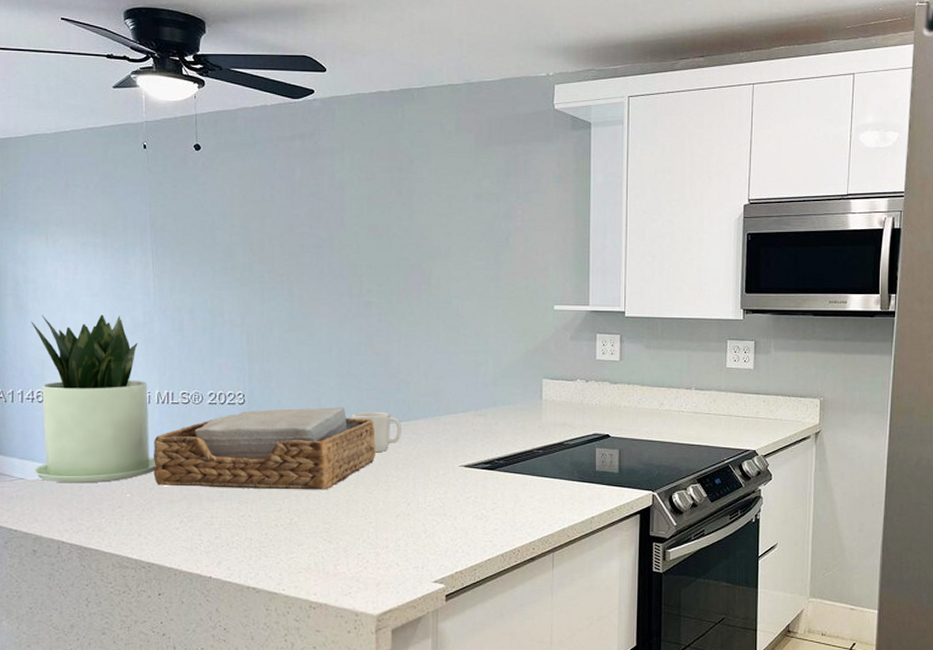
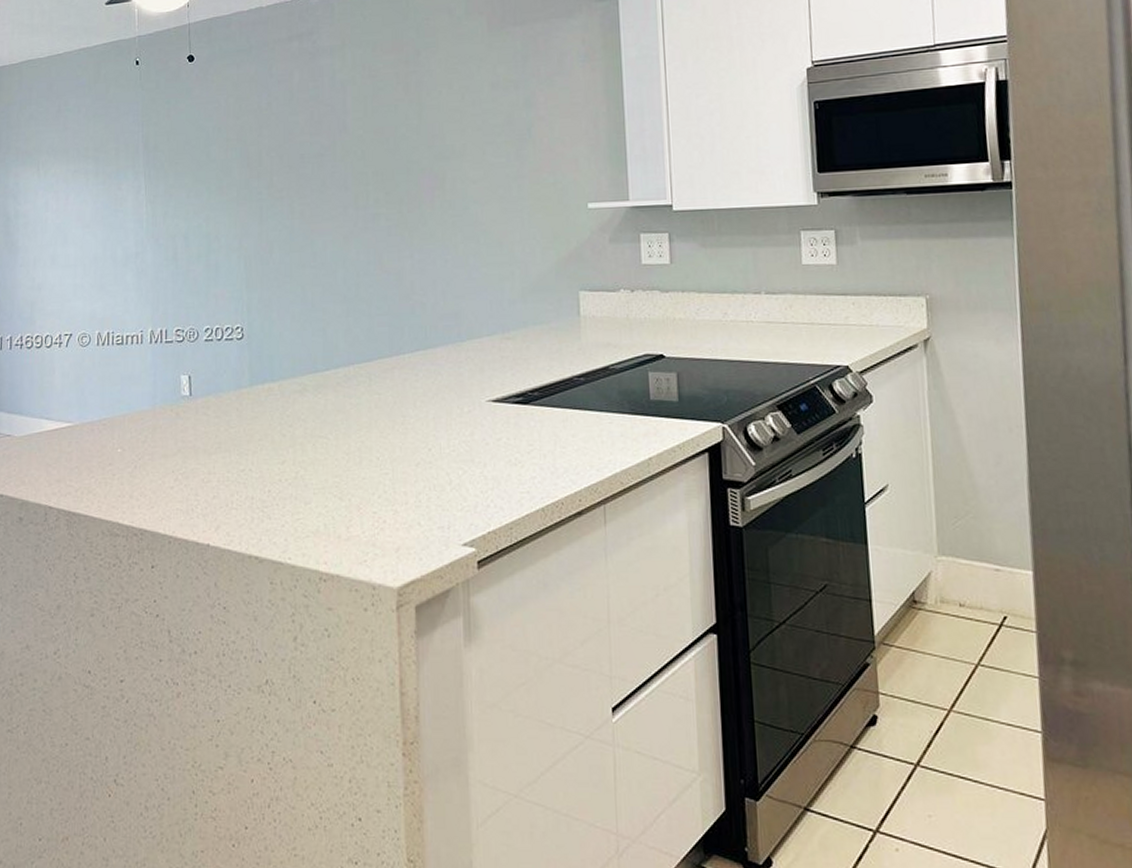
planter: present [31,315,156,484] -> none [21,247,149,439]
napkin holder: present [153,406,376,490] -> none [145,336,390,438]
mug: present [351,411,401,453] -> none [361,340,418,389]

